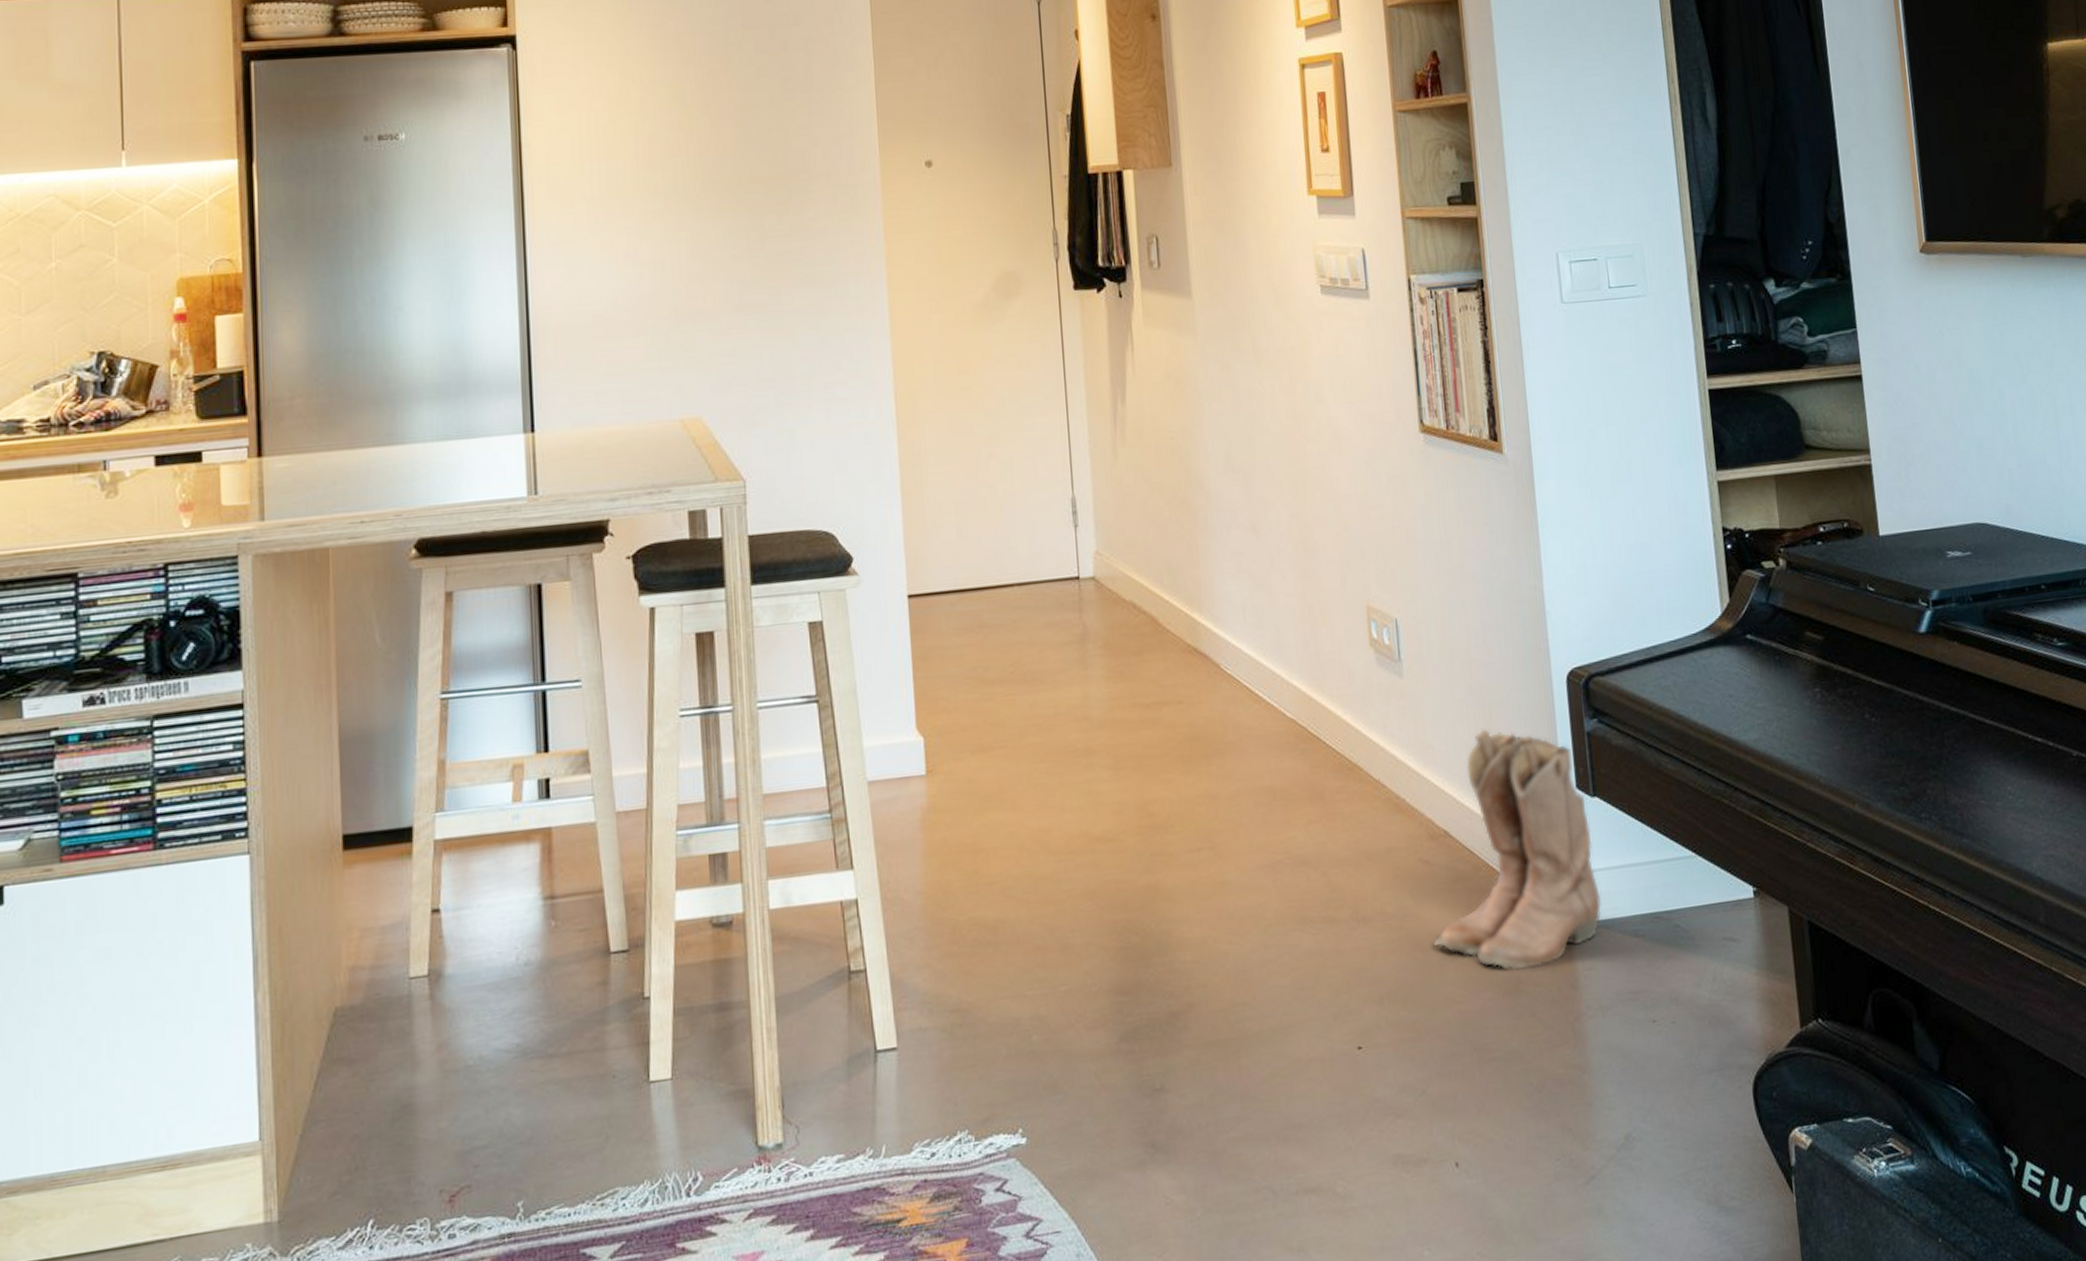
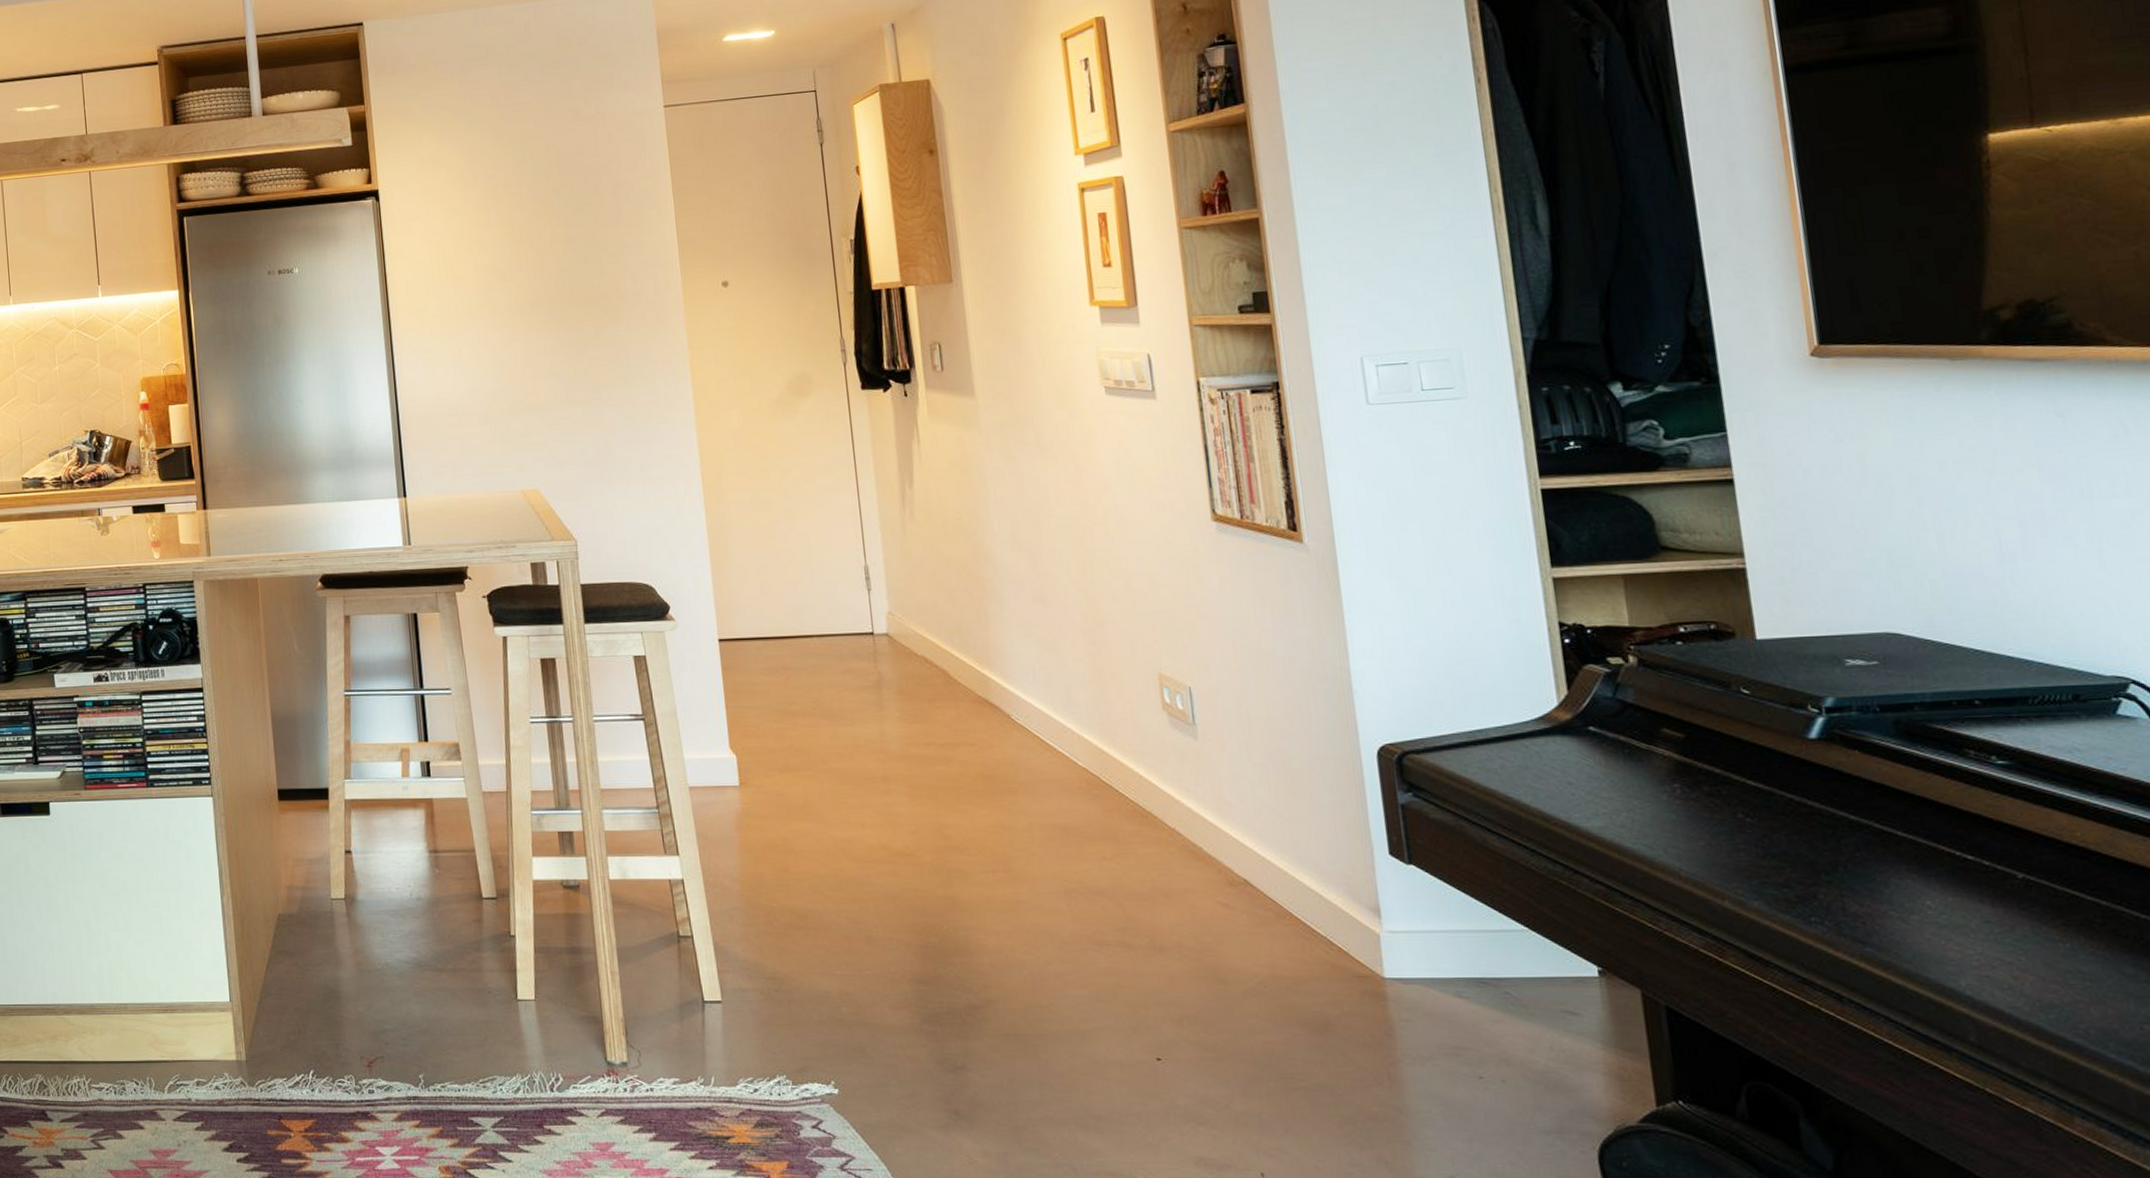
boots: present [1433,728,1602,971] -> none [1234,791,1419,1012]

